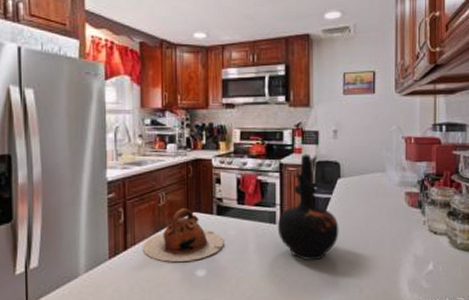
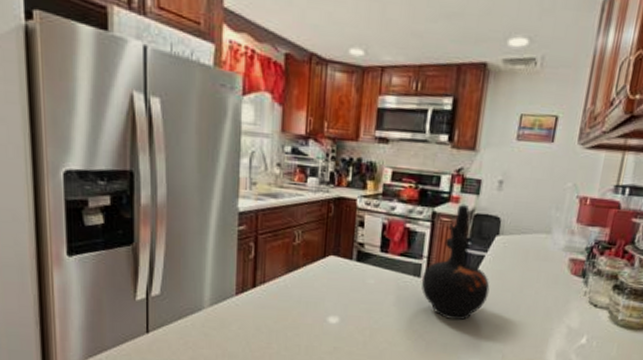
teapot: present [142,207,224,262] -> none [272,249,362,307]

